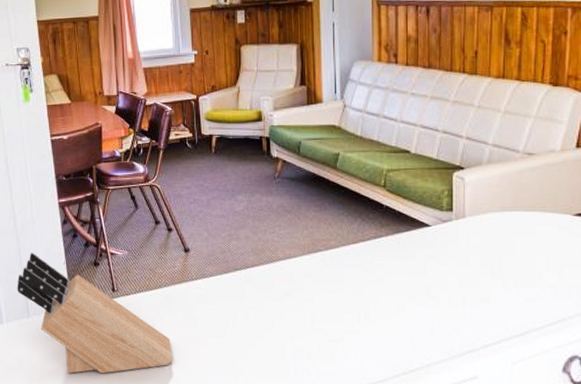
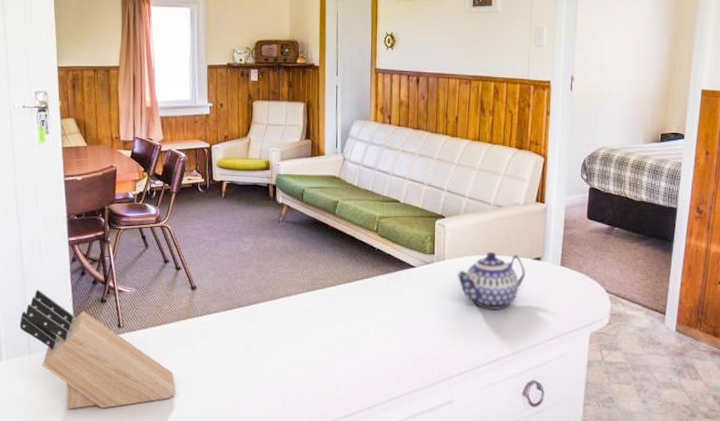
teapot: none [480,207,564,274] -> present [457,251,525,310]

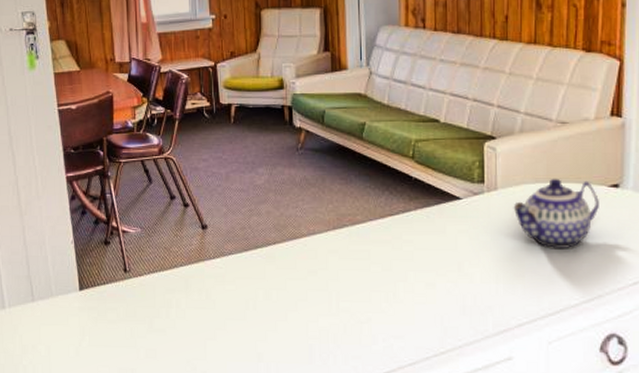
knife block: present [19,289,175,409] -> none [20,231,190,361]

